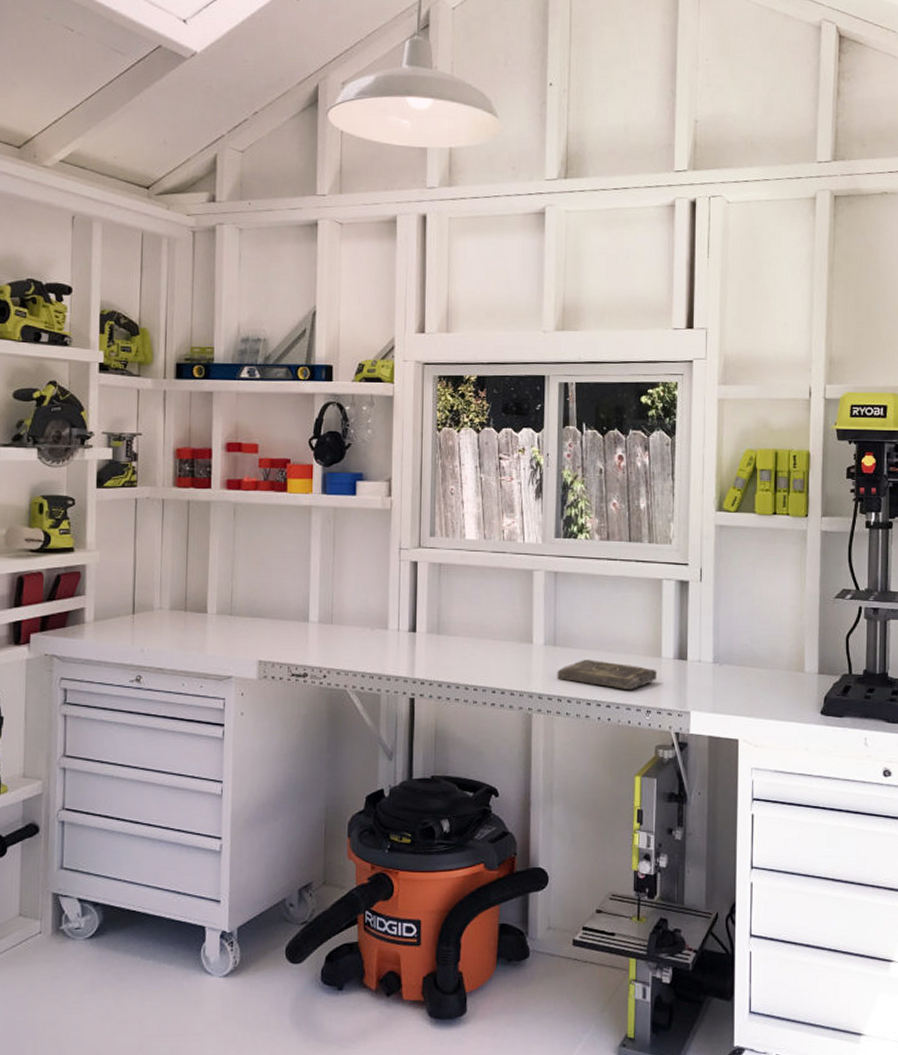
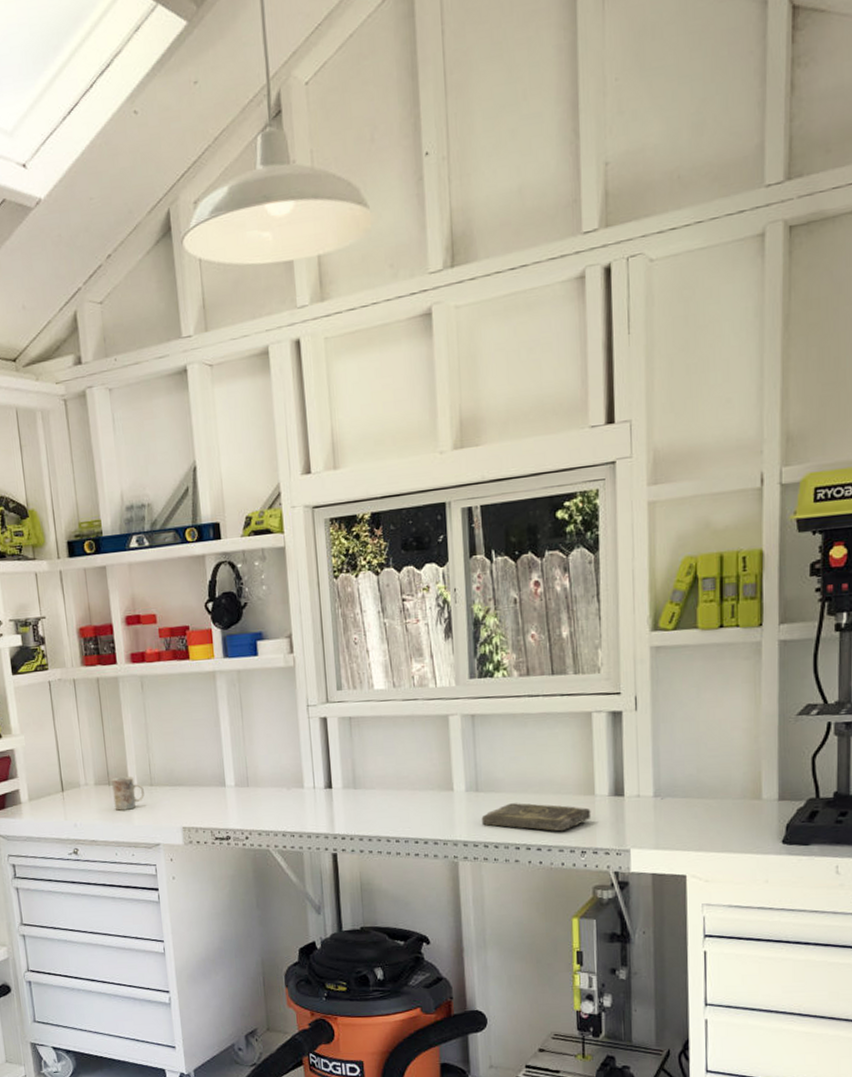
mug: none [188,603,222,638] -> present [112,776,145,811]

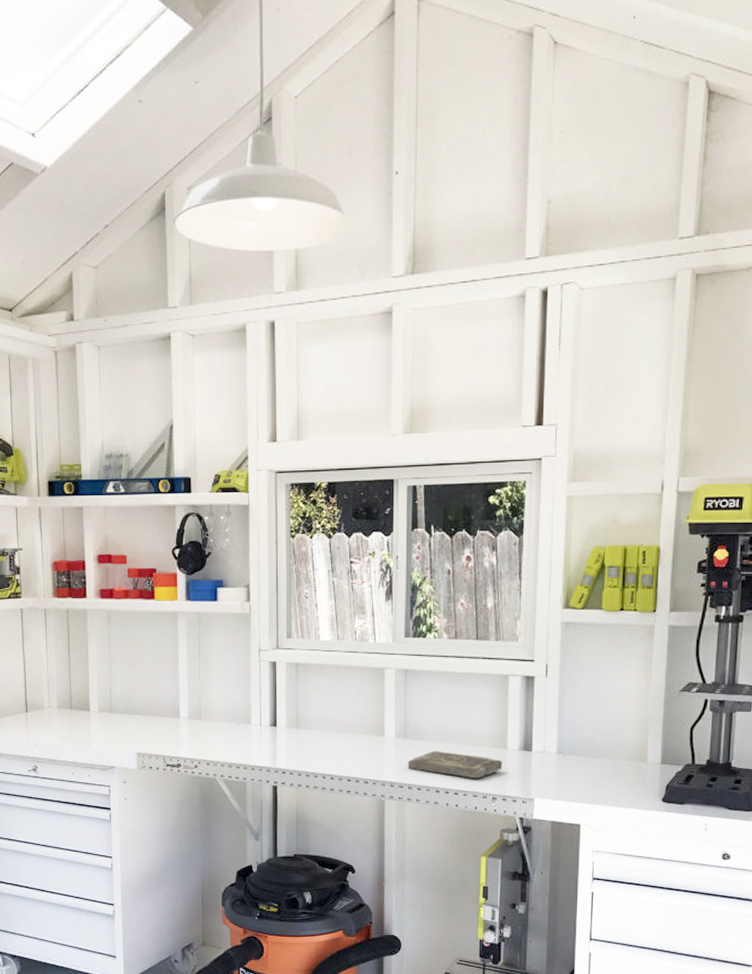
mug: present [112,776,145,811] -> none [74,702,104,733]

